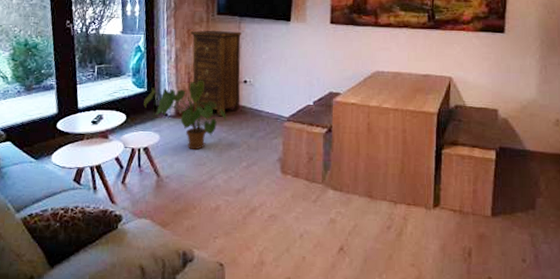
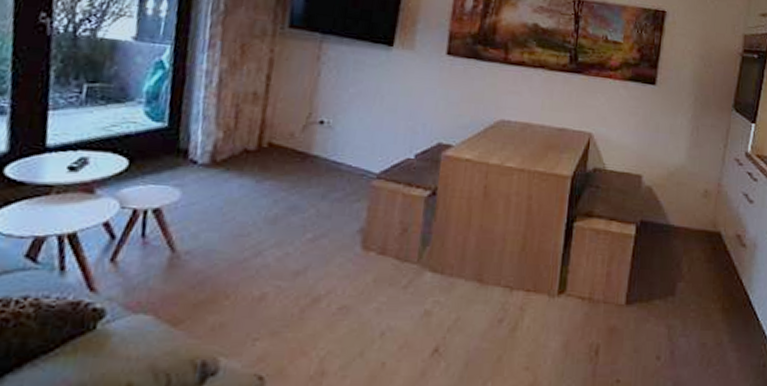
house plant: present [144,80,227,150] -> none [160,115,290,214]
cabinet: present [190,30,242,117] -> none [238,46,323,169]

